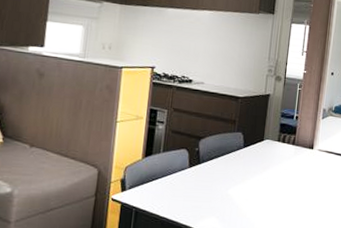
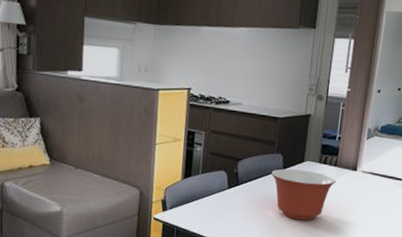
mixing bowl: none [232,147,294,199] -> present [271,169,336,220]

